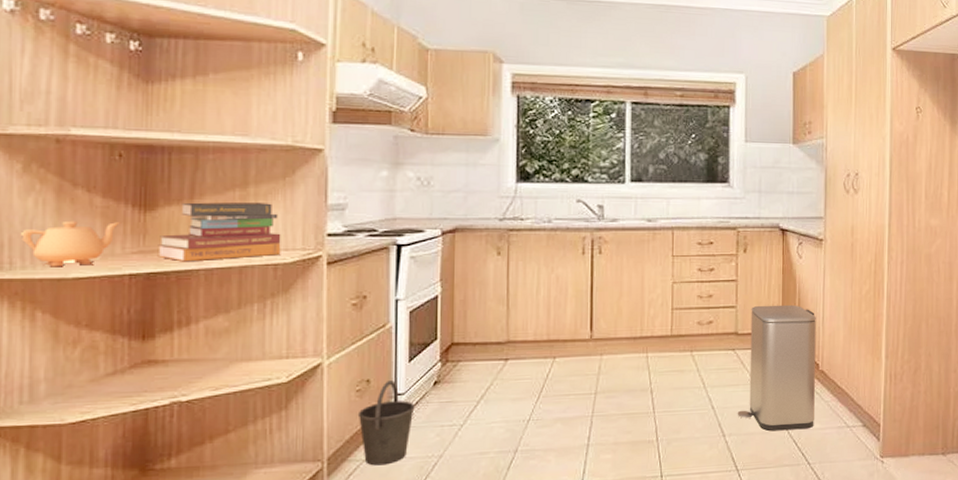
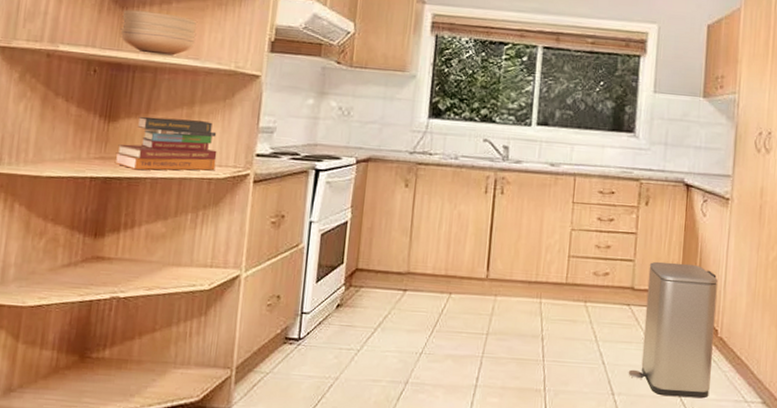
teapot: present [20,220,122,267] -> none [10,125,89,166]
bowl: none [147,84,242,133] -> present [120,9,198,56]
bucket: present [357,380,415,466] -> none [266,299,318,380]

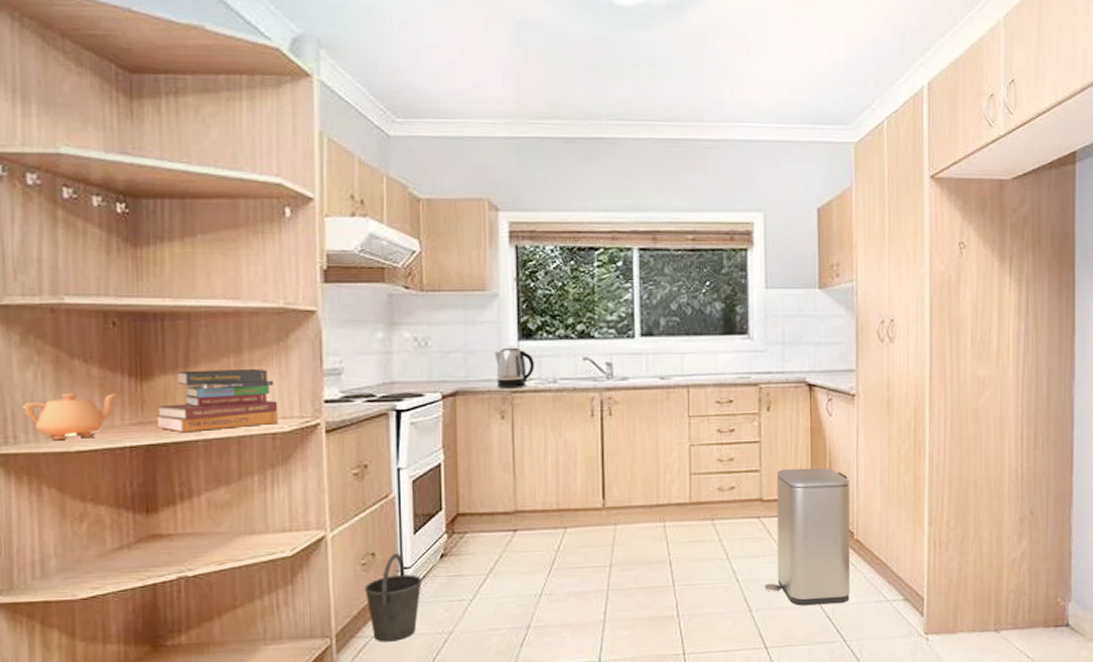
teapot: none [10,125,89,166] -> present [22,392,119,441]
bowl: present [120,9,198,56] -> none [137,247,232,297]
bucket: none [266,299,318,380] -> present [364,553,422,642]
kettle: none [404,123,440,161] -> present [494,347,535,389]

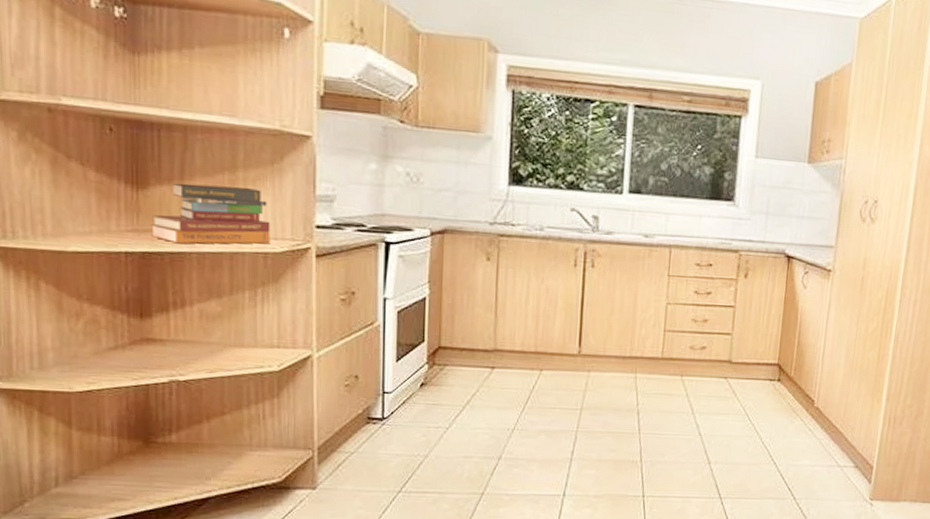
teapot: present [22,392,119,441] -> none [20,193,115,240]
bucket: present [364,553,422,642] -> none [346,378,402,459]
kettle: present [494,347,535,389] -> none [484,191,523,232]
pedal bin: present [764,467,850,606] -> none [724,334,816,465]

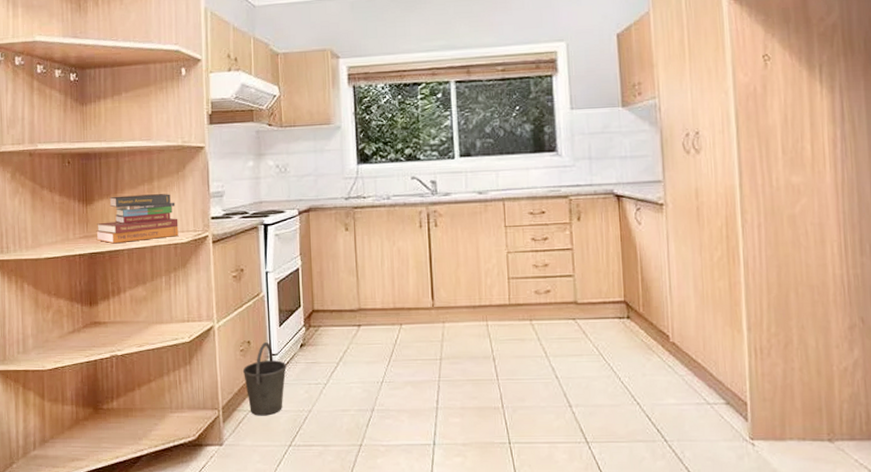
bucket: none [346,378,402,459] -> present [242,342,287,416]

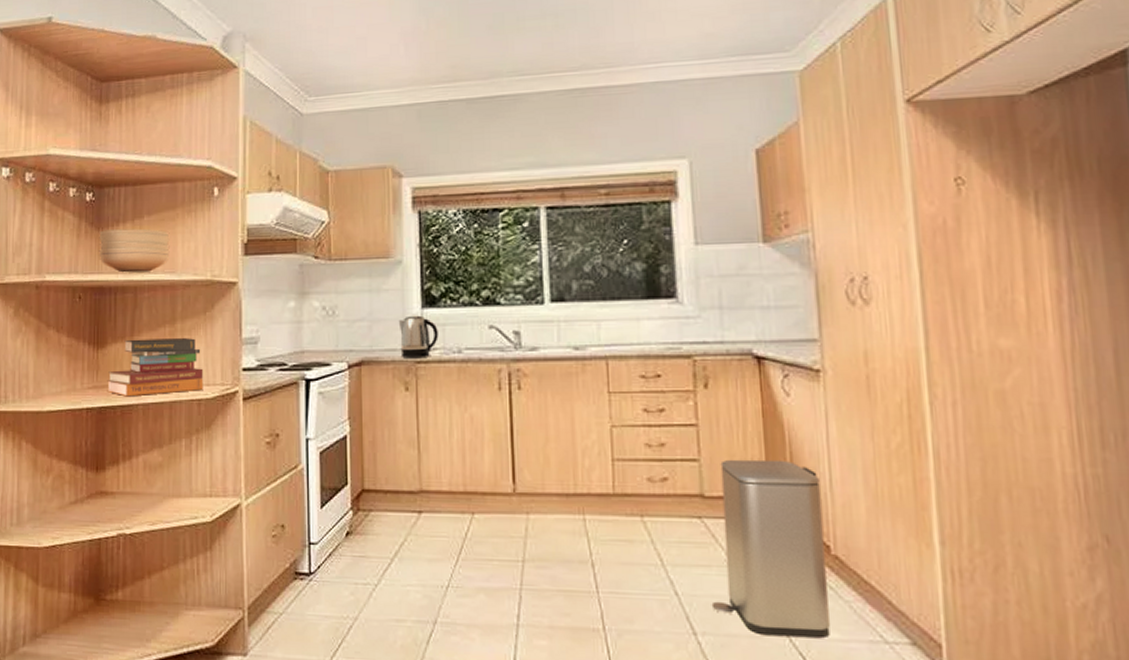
bowl: none [83,103,146,141] -> present [99,228,170,273]
bucket: present [242,342,287,416] -> none [274,527,328,622]
kettle: none [339,170,371,205] -> present [398,315,439,359]
pedal bin: none [582,273,669,404] -> present [711,459,830,639]

